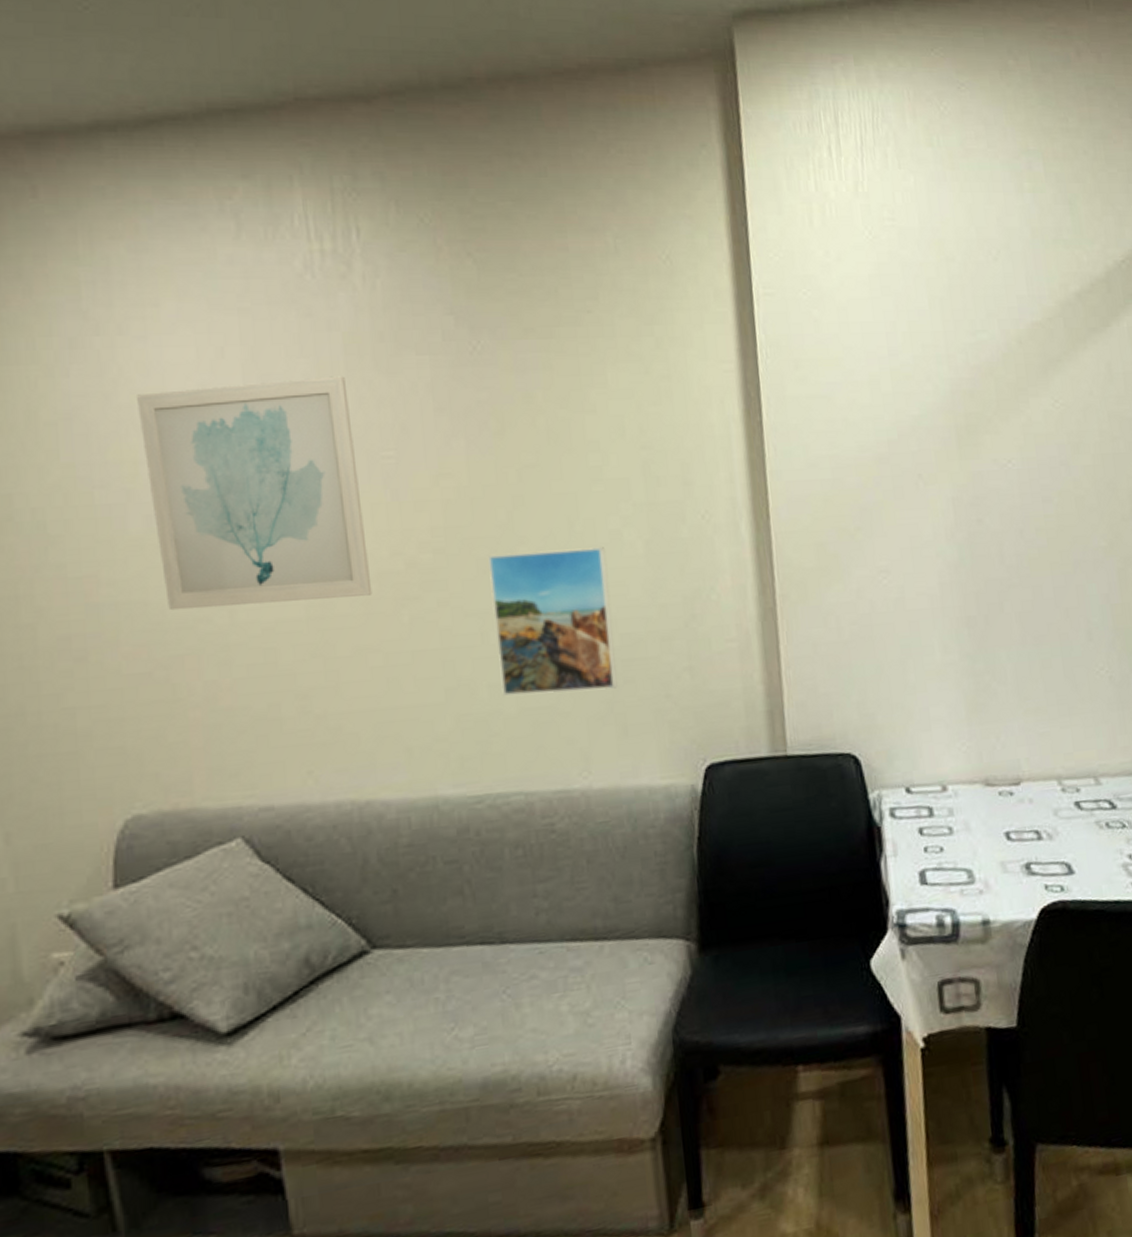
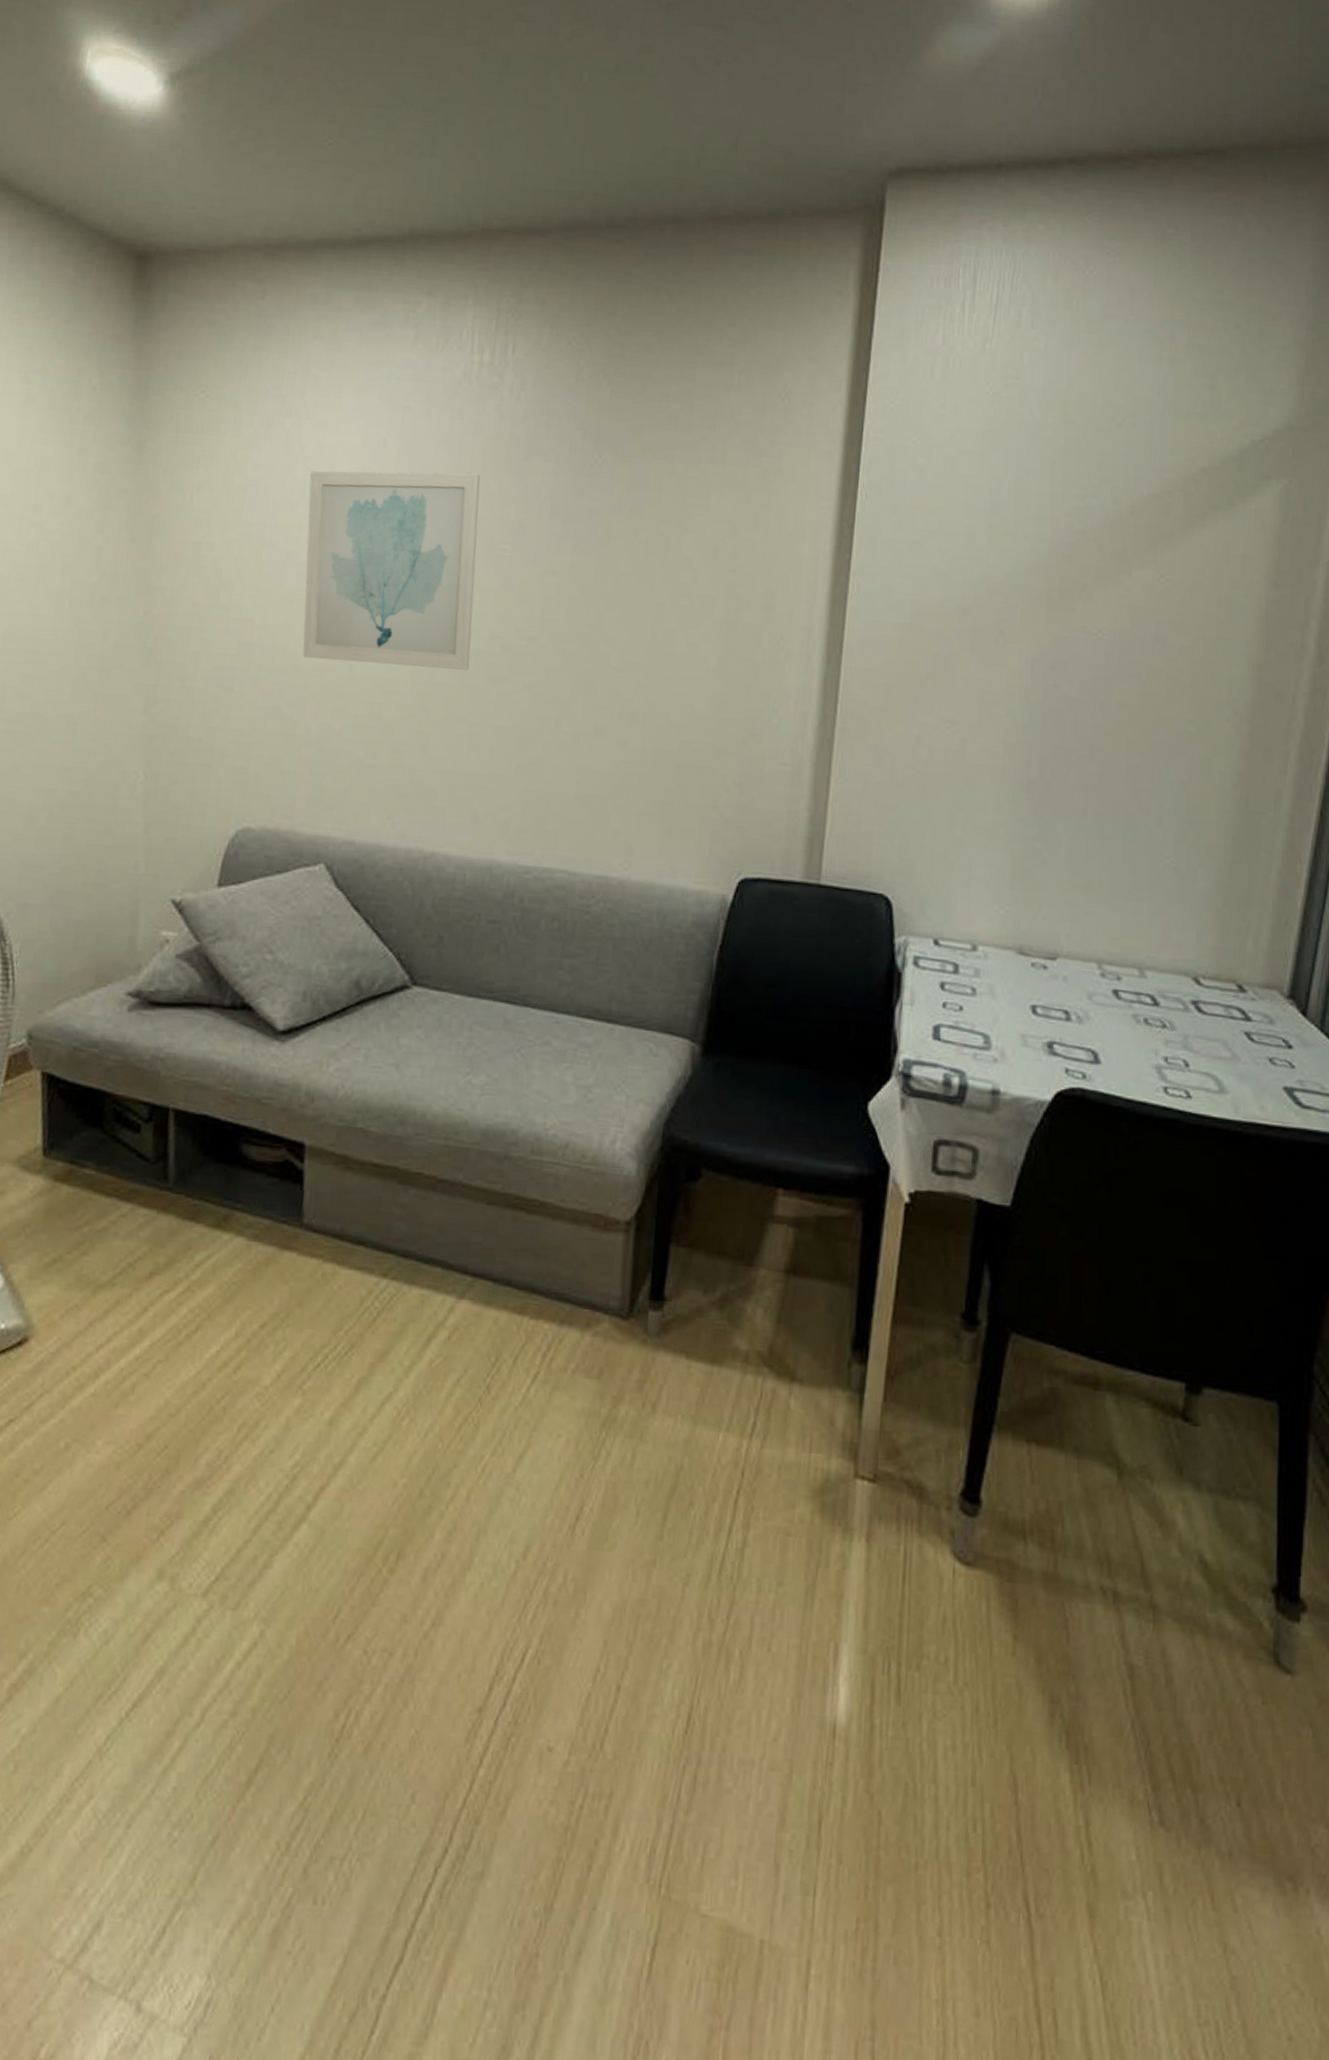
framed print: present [487,546,617,696] -> none [565,650,680,792]

